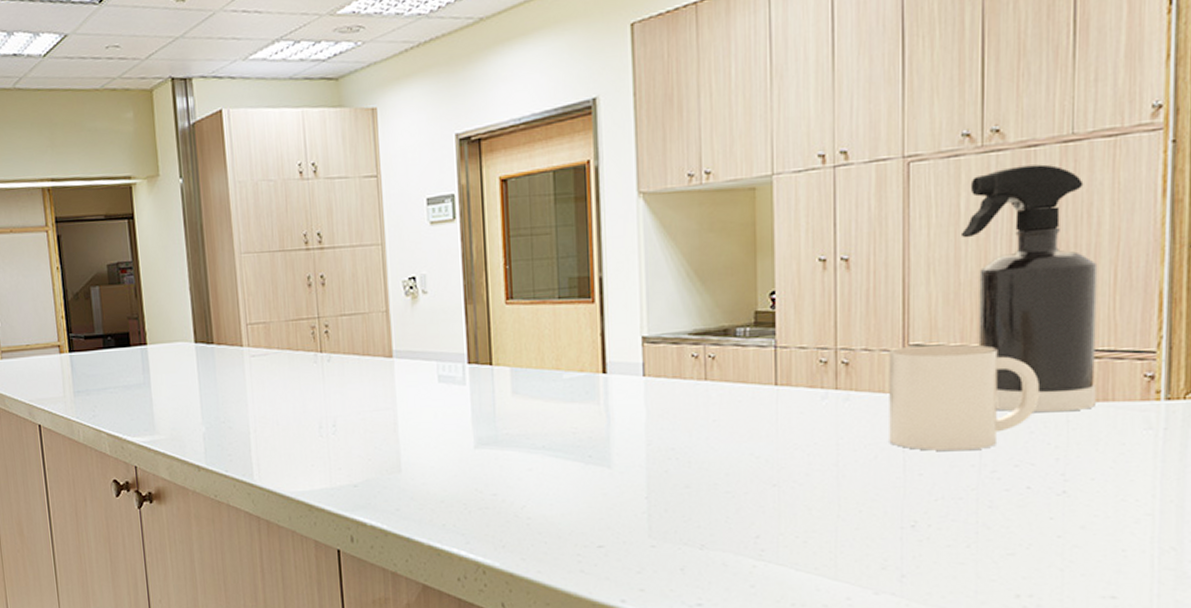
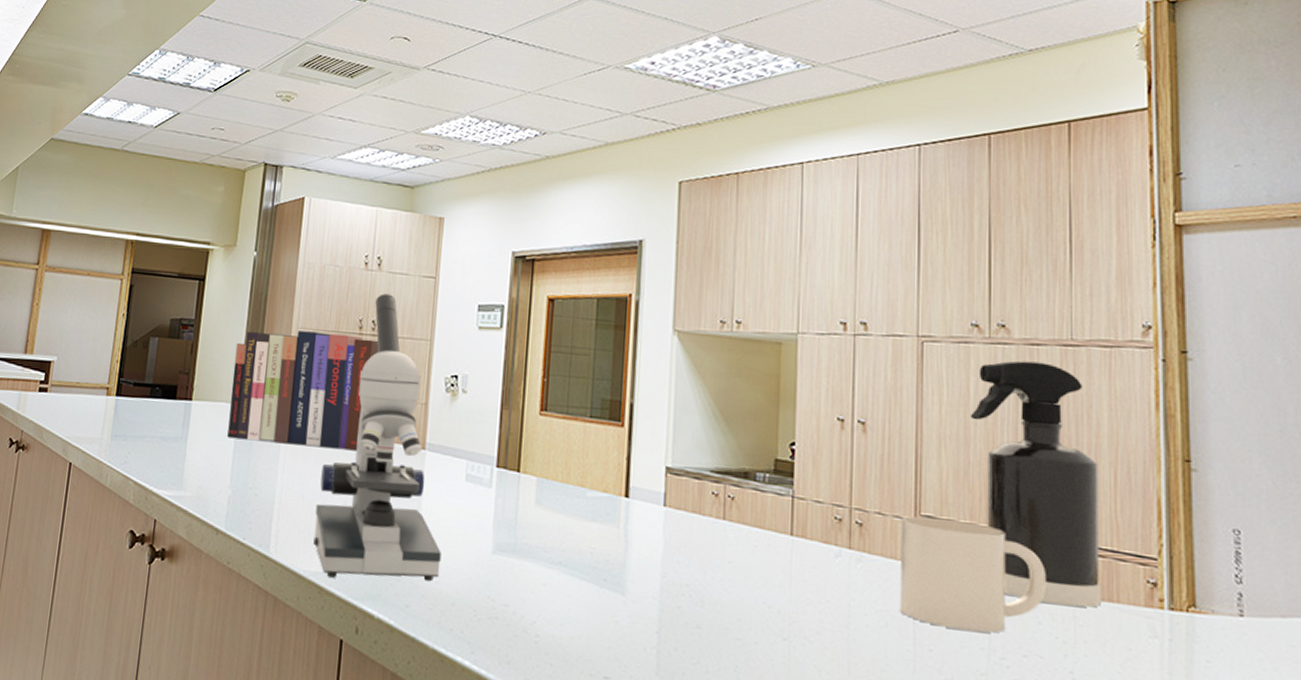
books: none [180,251,330,377] -> present [227,331,380,450]
microscope: none [291,202,425,494] -> present [313,293,441,582]

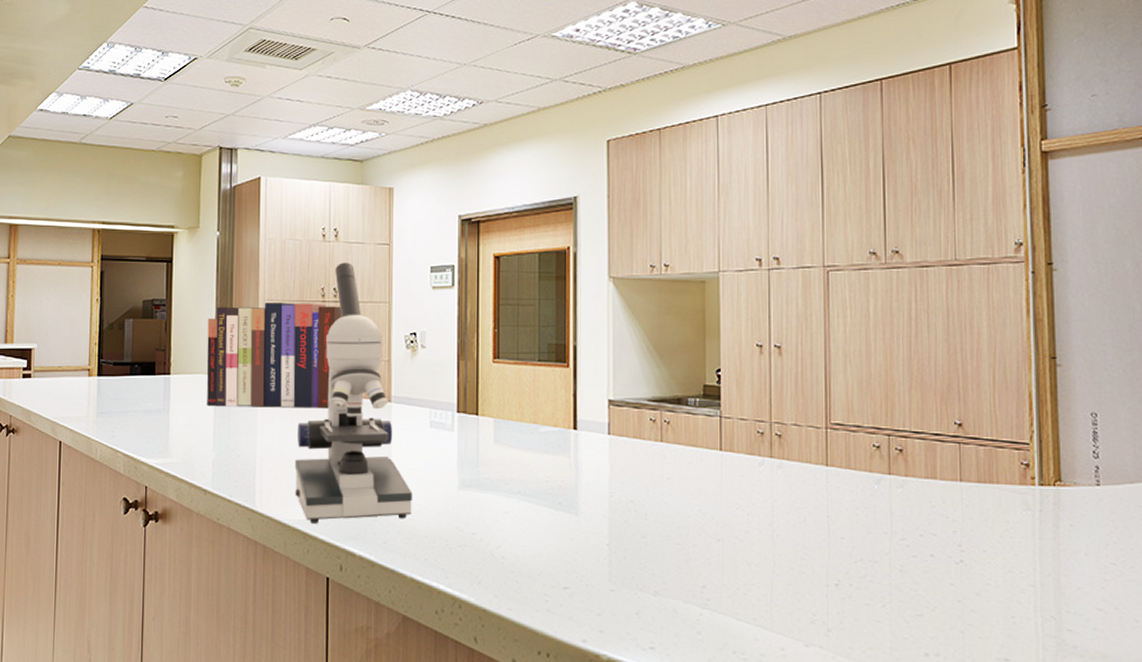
mug: present [900,516,1046,633] -> none [815,424,937,520]
spray bottle: present [969,360,1101,608] -> none [870,282,983,490]

